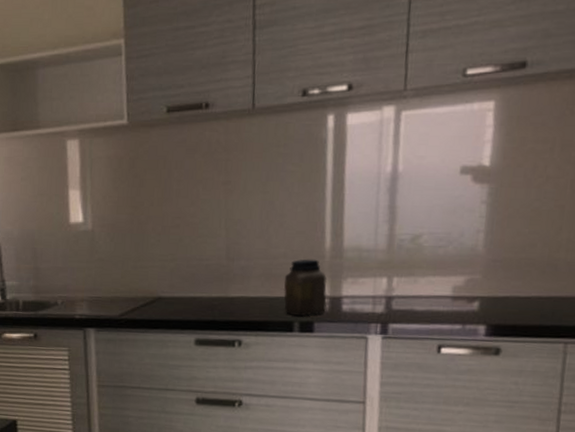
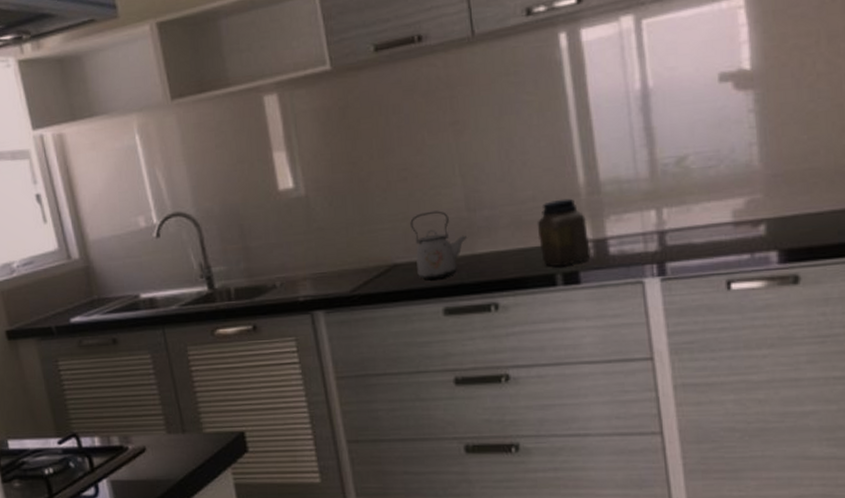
kettle: none [177,256,224,315] -> present [410,211,468,280]

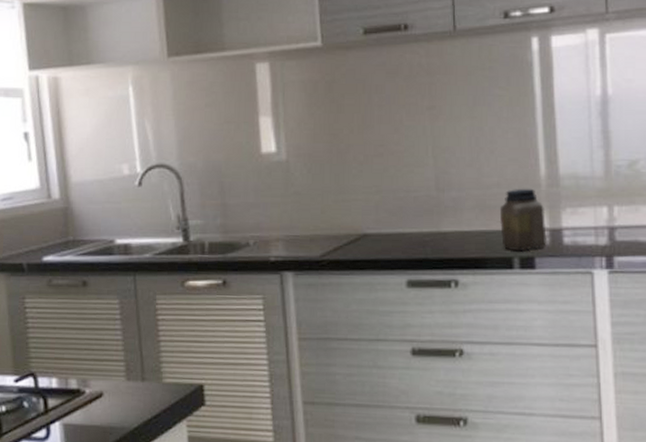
kettle: present [410,211,468,280] -> none [382,187,435,253]

